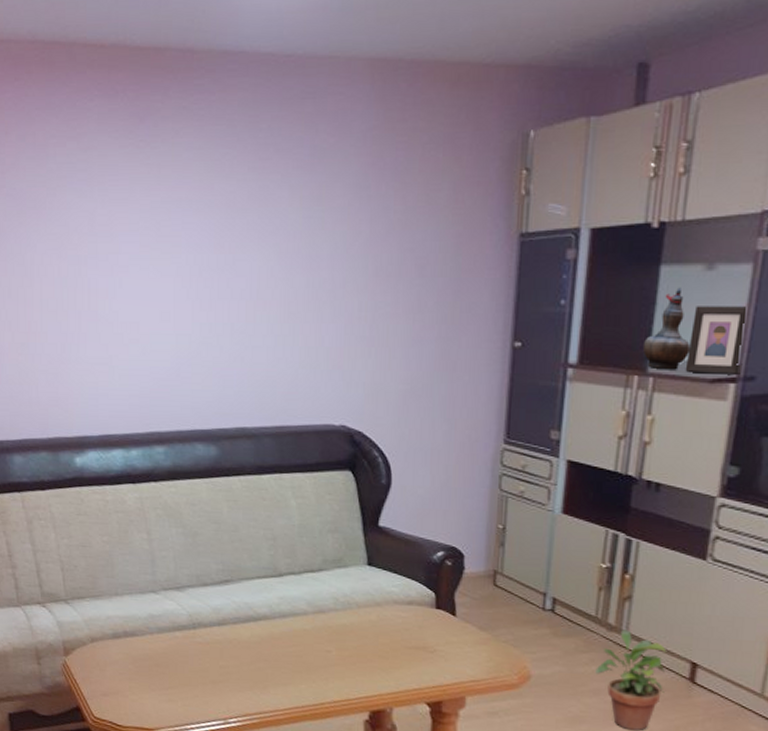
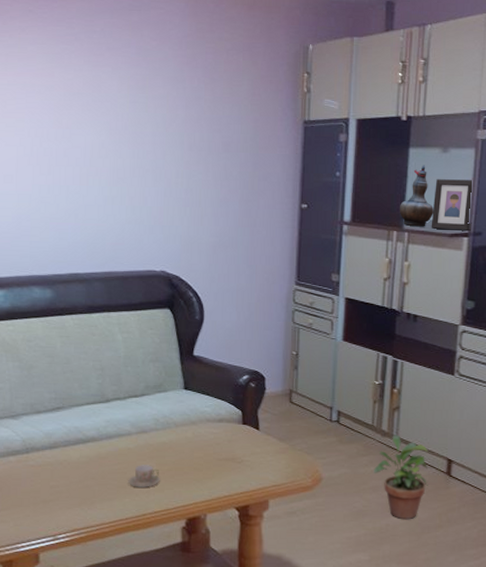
teacup: none [304,648,340,674] -> present [128,465,160,487]

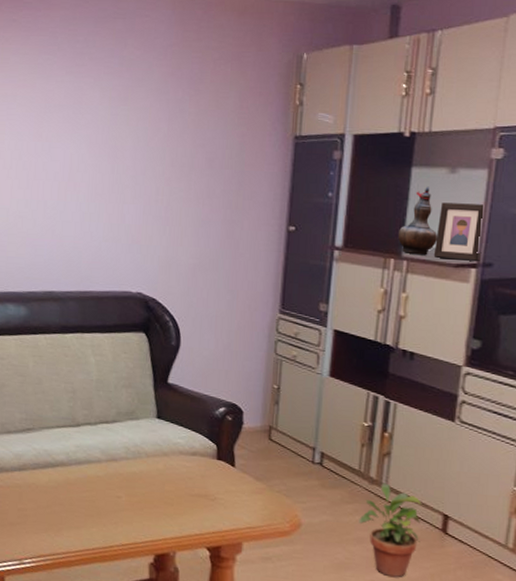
teacup: present [128,465,160,487] -> none [96,494,129,518]

